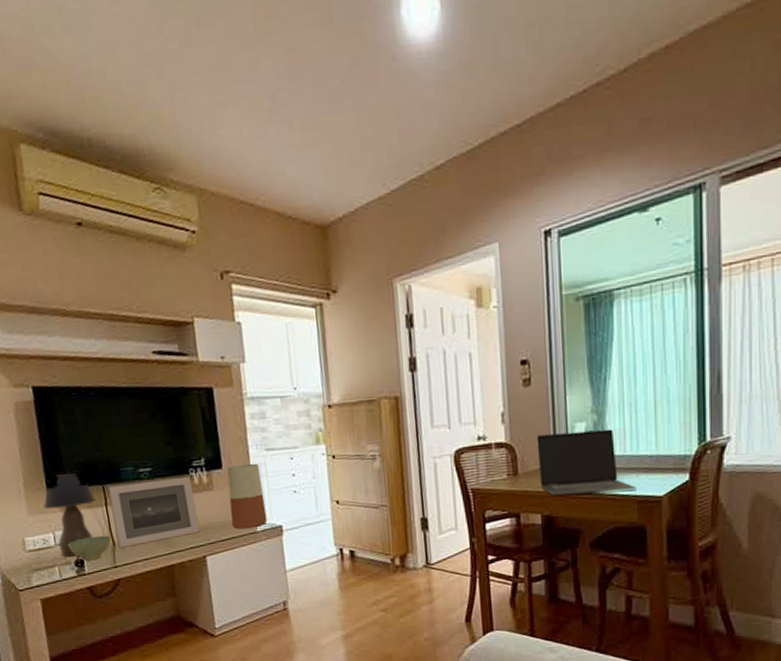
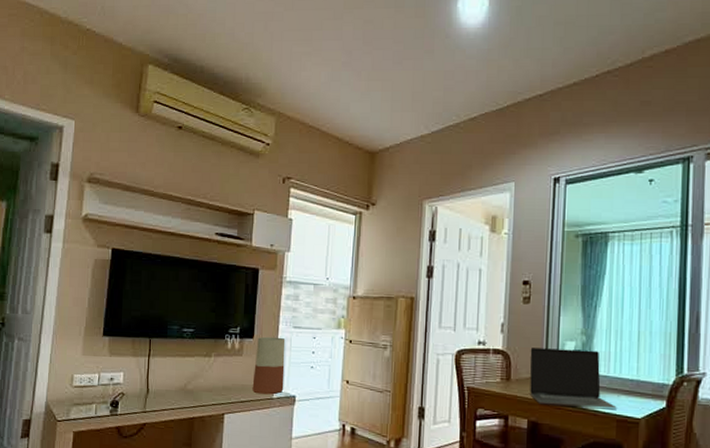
table lamp: present [44,470,96,557] -> none [97,322,141,398]
bowl: present [67,535,112,561] -> none [108,381,147,403]
picture frame: present [107,476,200,549] -> none [150,340,225,396]

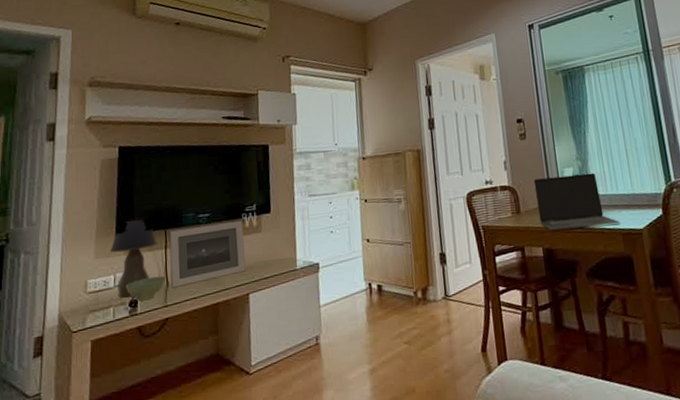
table lamp: none [97,322,141,398] -> present [110,217,157,298]
bowl: none [108,381,147,403] -> present [125,276,166,301]
picture frame: none [150,340,225,396] -> present [169,220,246,289]
vase: present [252,336,286,395] -> none [274,207,306,268]

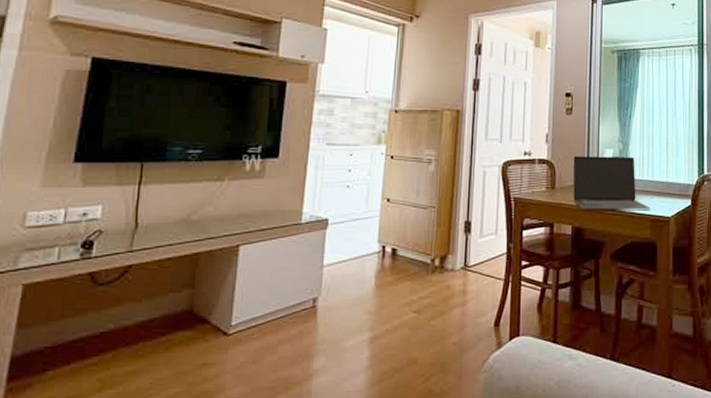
table lamp: present [110,217,157,298] -> none [64,145,129,237]
bowl: present [125,276,166,301] -> none [79,215,136,243]
picture frame: present [169,220,246,289] -> none [140,162,242,232]

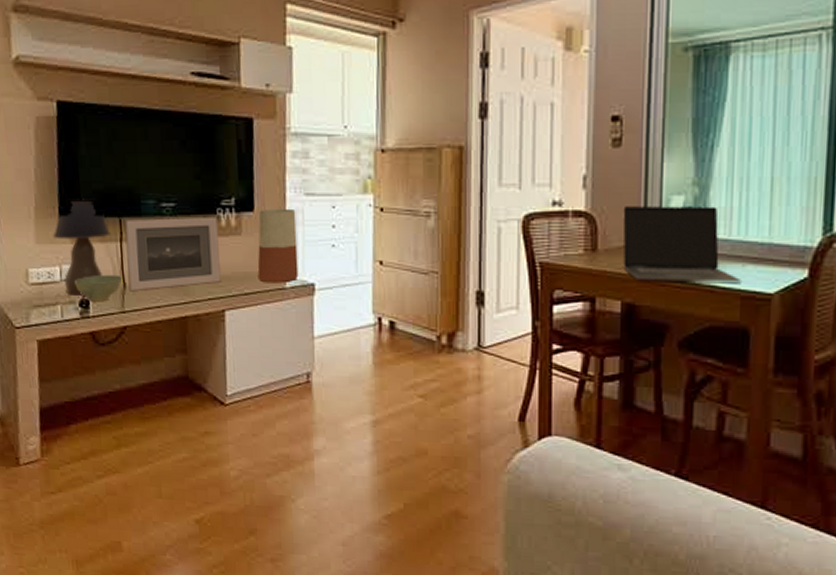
table lamp: none [64,145,129,237] -> present [54,198,110,296]
bowl: none [79,215,136,243] -> present [74,274,123,302]
picture frame: none [140,162,242,232] -> present [124,216,221,292]
vase: none [275,155,317,220] -> present [257,208,299,284]

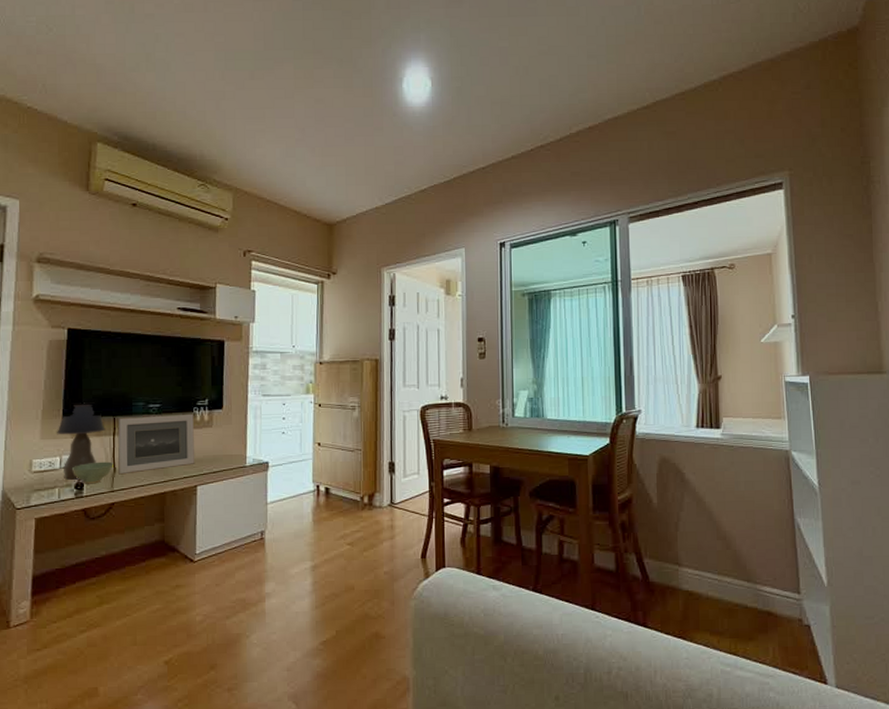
vase: present [257,208,299,284] -> none [224,406,256,463]
laptop: present [622,206,741,284] -> none [488,397,568,451]

